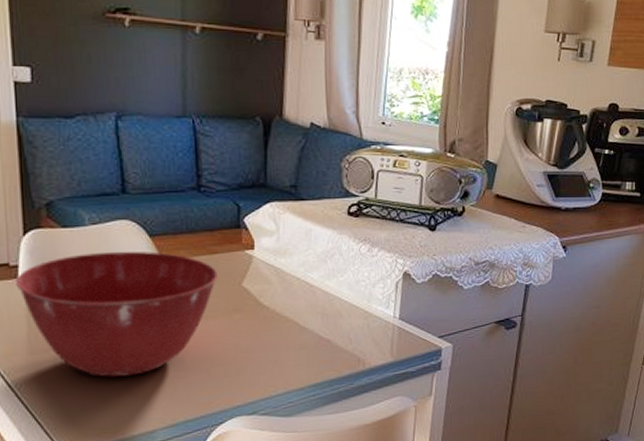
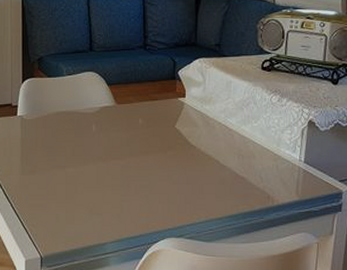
mixing bowl: present [15,251,218,377] -> none [15,96,157,197]

